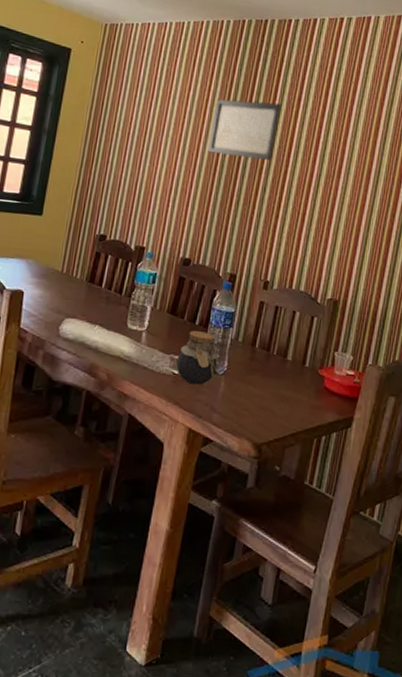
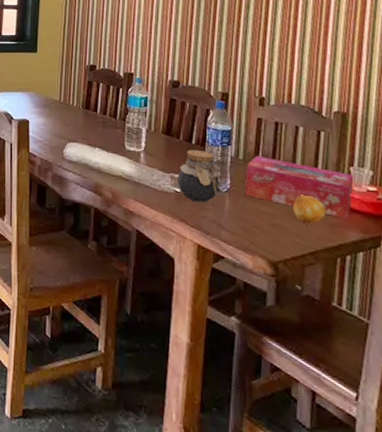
tissue box: none [239,339,337,401] -> present [244,156,354,219]
fruit: none [282,377,309,407] -> present [293,194,325,224]

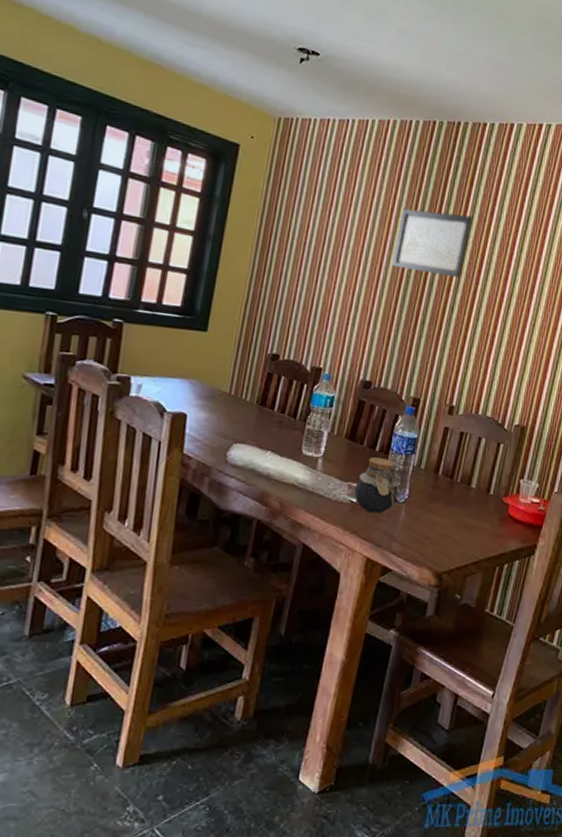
tissue box: present [244,156,354,219] -> none [420,466,522,529]
fruit: present [293,194,325,224] -> none [464,505,493,535]

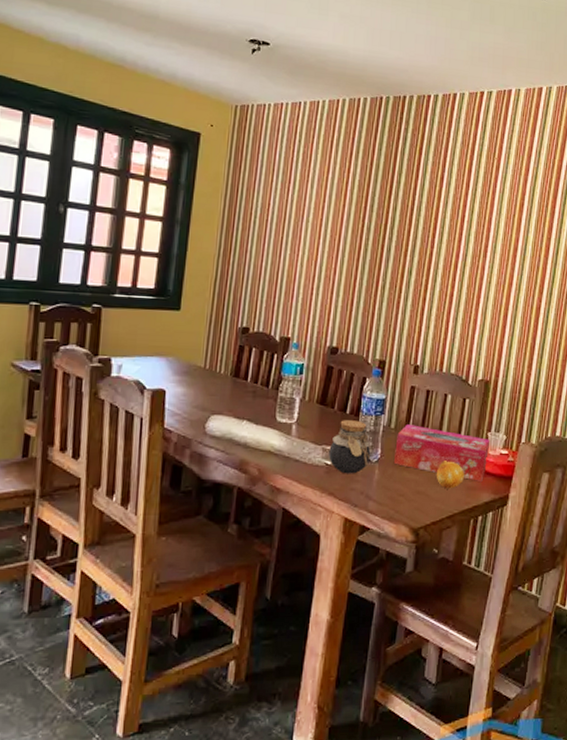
wall art: present [392,208,472,279] -> none [350,181,423,243]
tissue box: none [420,466,522,529] -> present [393,424,491,481]
fruit: none [464,505,493,535] -> present [437,461,464,489]

